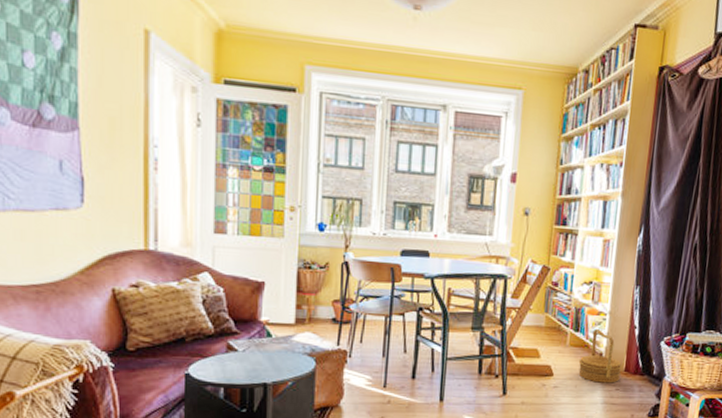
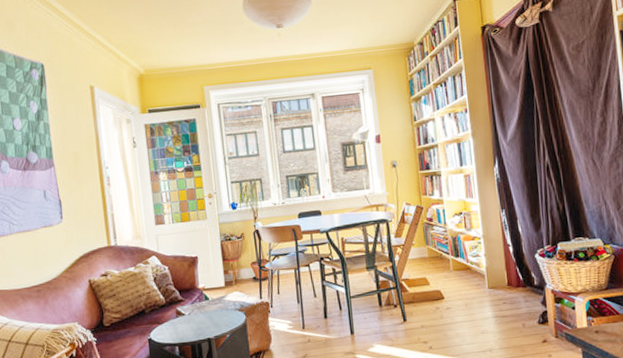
basket: present [578,329,623,383] -> none [464,252,505,300]

